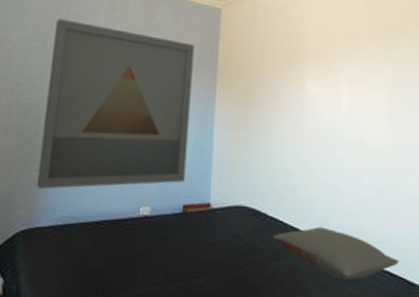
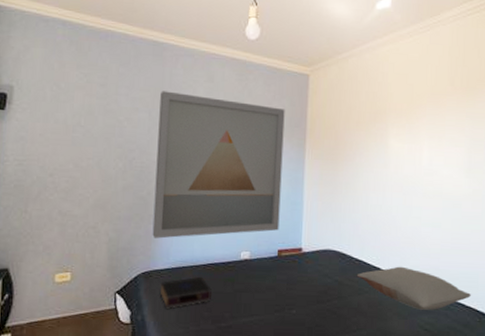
book: none [42,236,104,276] -> present [161,276,212,309]

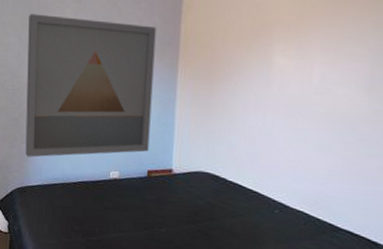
book: present [161,276,212,309] -> none [34,193,82,222]
pillow: present [356,266,472,310] -> none [230,190,363,237]

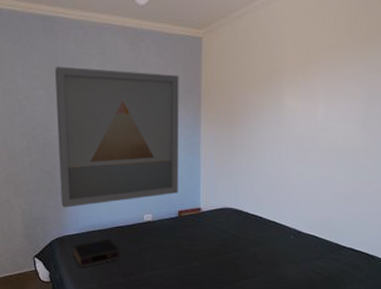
book: none [34,193,82,222] -> present [74,238,120,268]

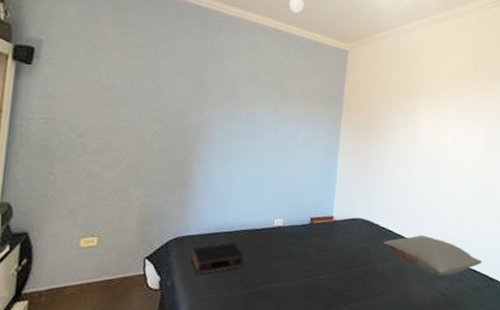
wall art: present [55,66,179,208] -> none [186,56,324,205]
pillow: none [252,218,362,256] -> present [382,235,483,276]

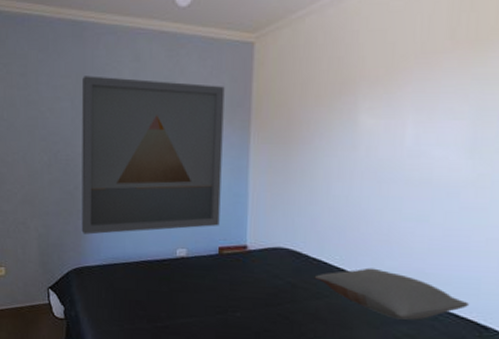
wall art: none [186,56,324,205] -> present [81,76,225,235]
book: present [192,242,244,274] -> none [93,274,146,306]

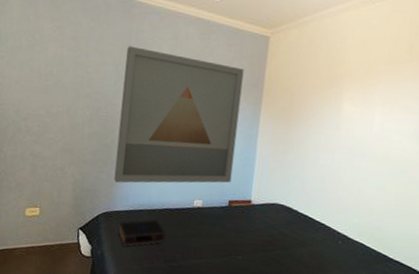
book: none [93,274,146,306] -> present [119,220,165,247]
pillow: present [314,267,470,320] -> none [301,223,411,266]

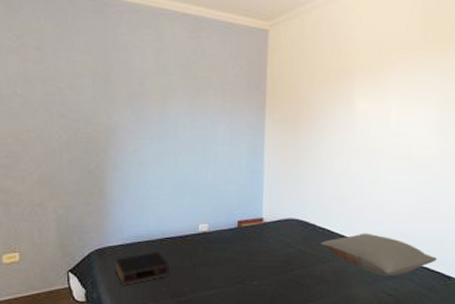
wall art: present [114,46,244,183] -> none [103,53,243,214]
pillow: none [301,223,411,266] -> present [320,233,438,276]

